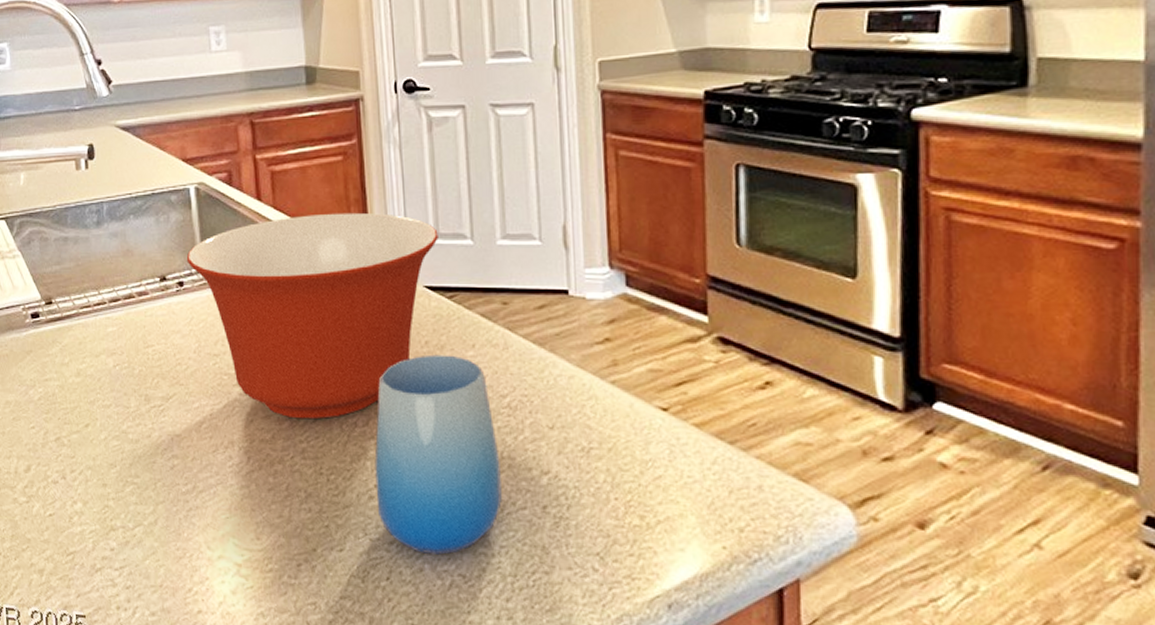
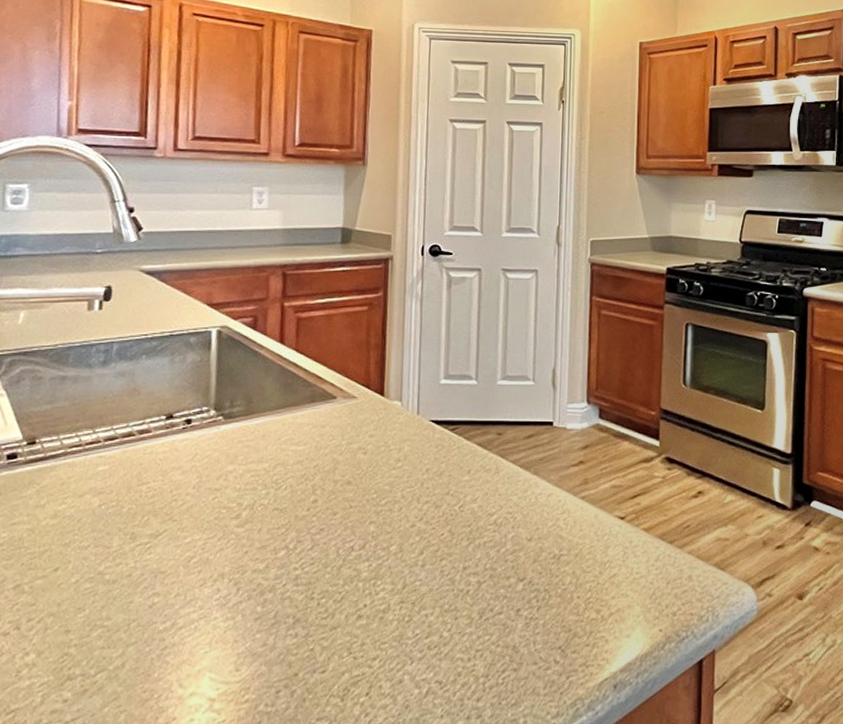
mixing bowl: present [186,212,438,419] -> none [198,356,447,547]
cup: present [374,354,502,555] -> none [364,480,483,665]

